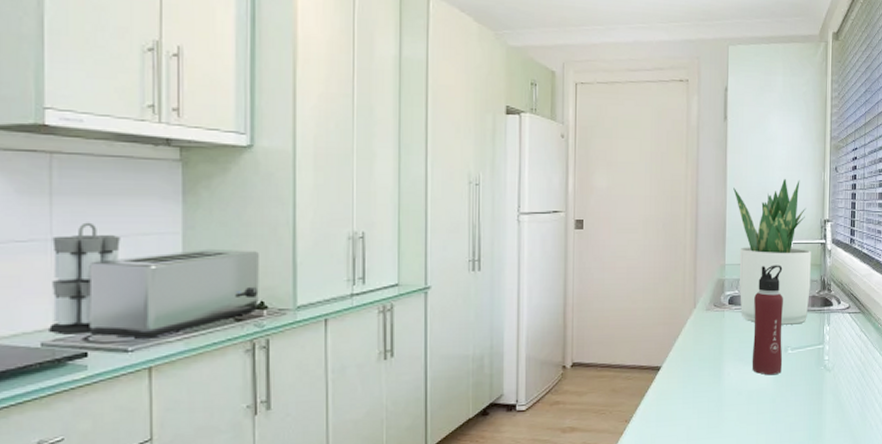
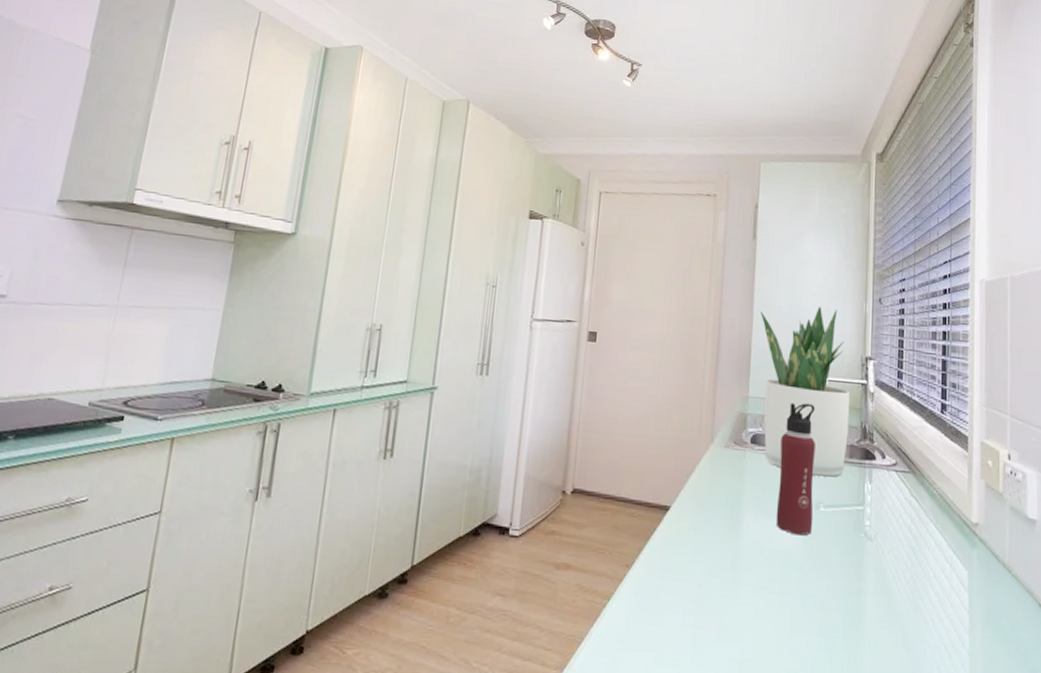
spice rack: present [49,222,120,335] -> none [97,293,172,398]
toaster: present [89,248,259,339] -> none [130,327,285,410]

